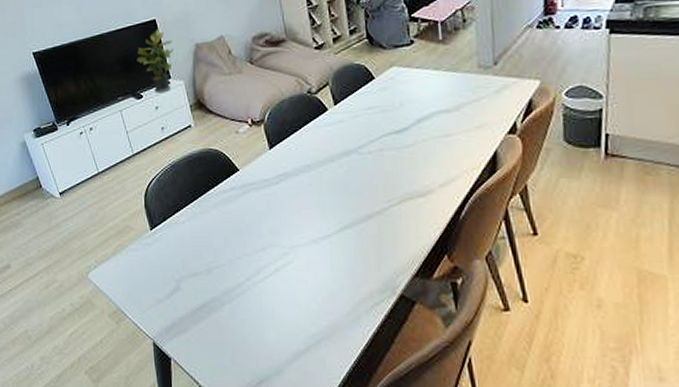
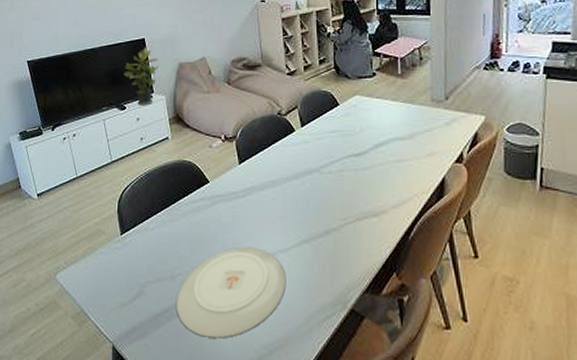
plate: none [214,236,330,330] -> present [175,247,286,339]

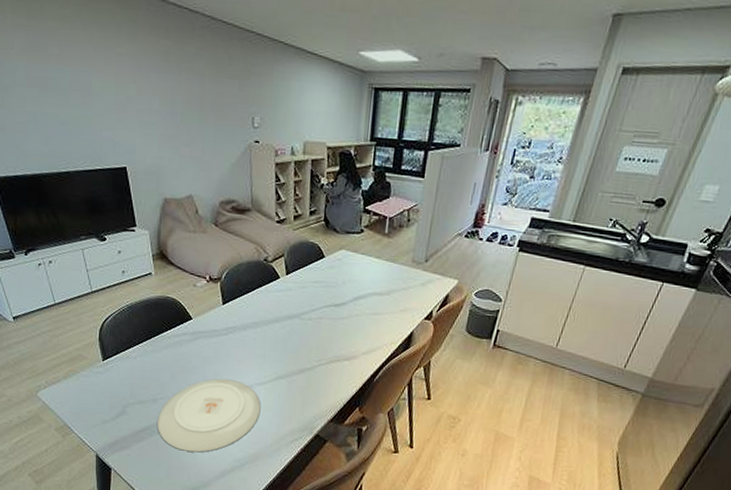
potted plant: present [124,47,159,106] -> none [103,177,142,239]

